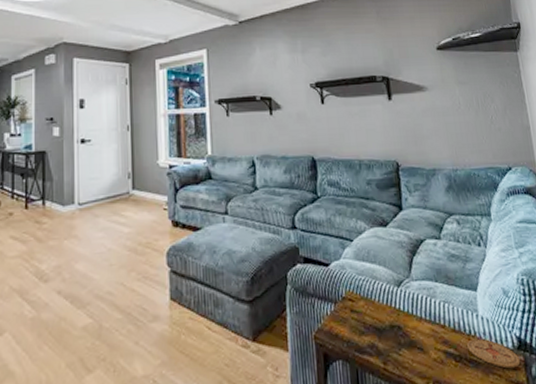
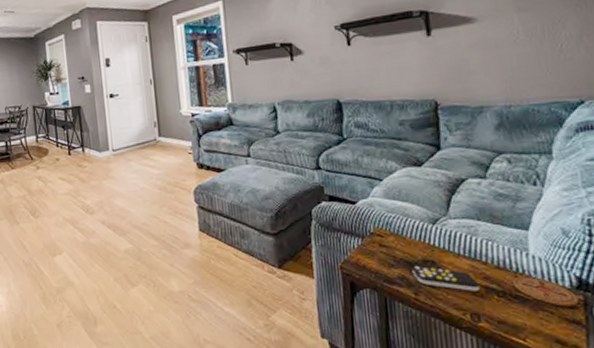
remote control: none [380,332,441,357] -> present [412,266,481,291]

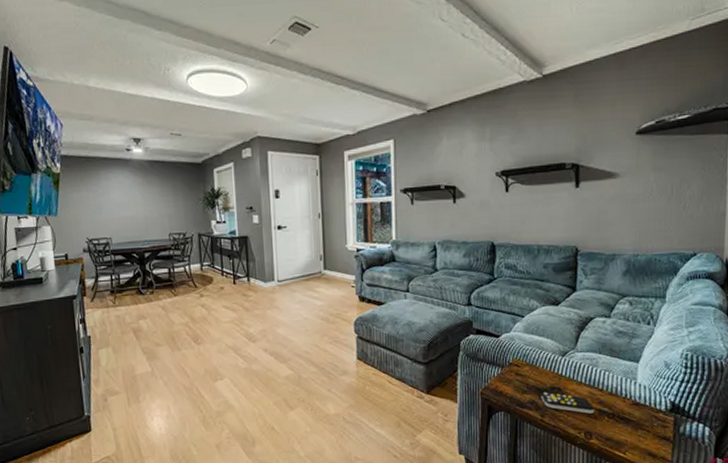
coaster: present [513,276,579,307] -> none [622,401,671,426]

